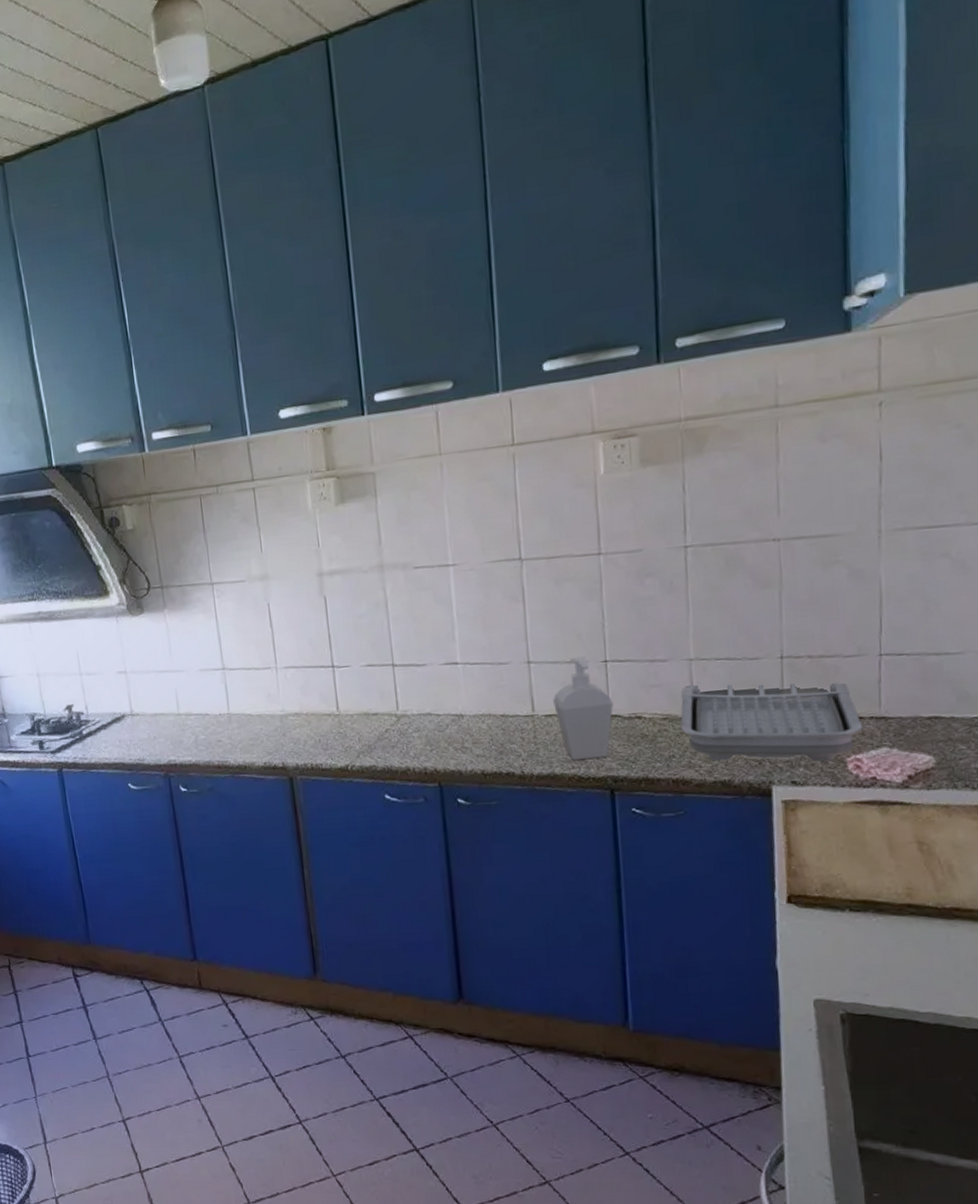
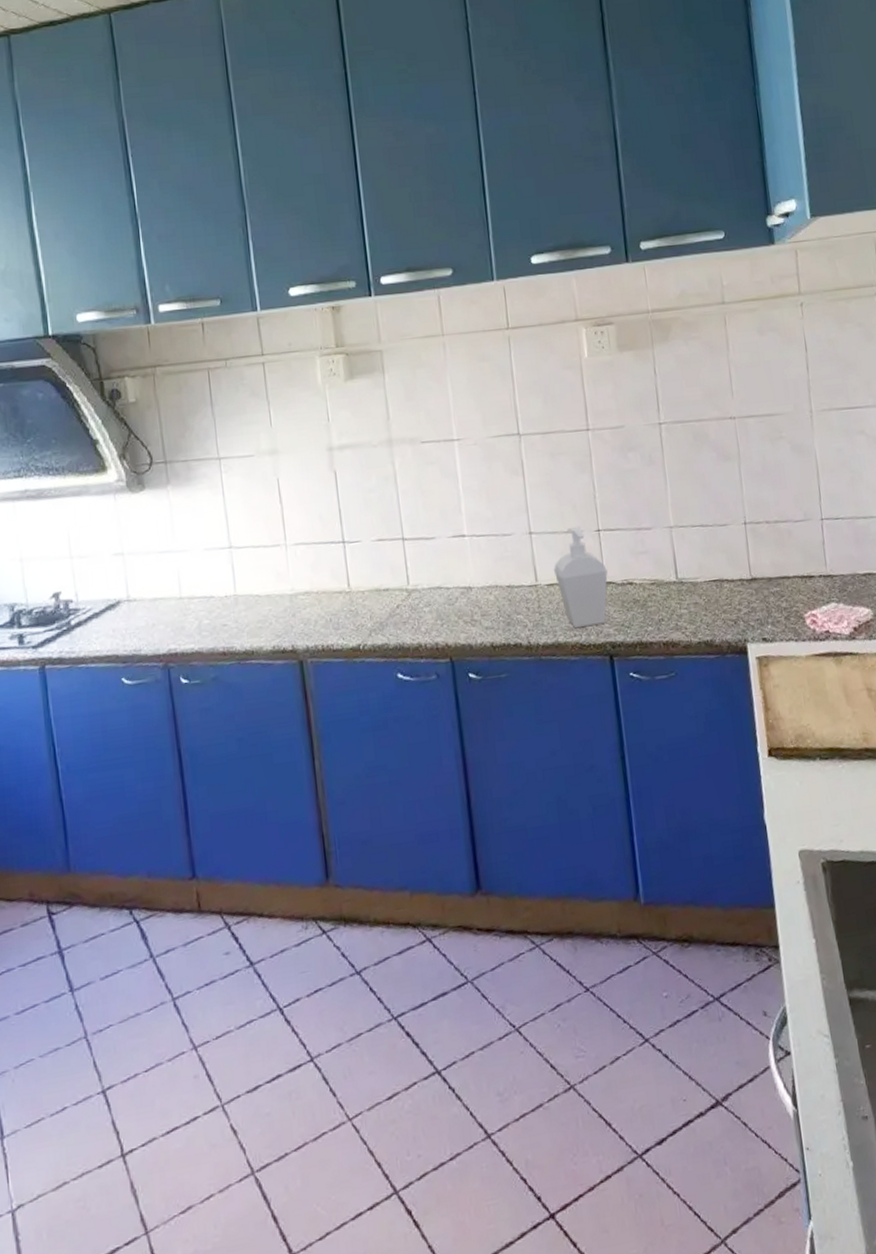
dish rack: present [680,680,863,762] -> none [665,543,815,622]

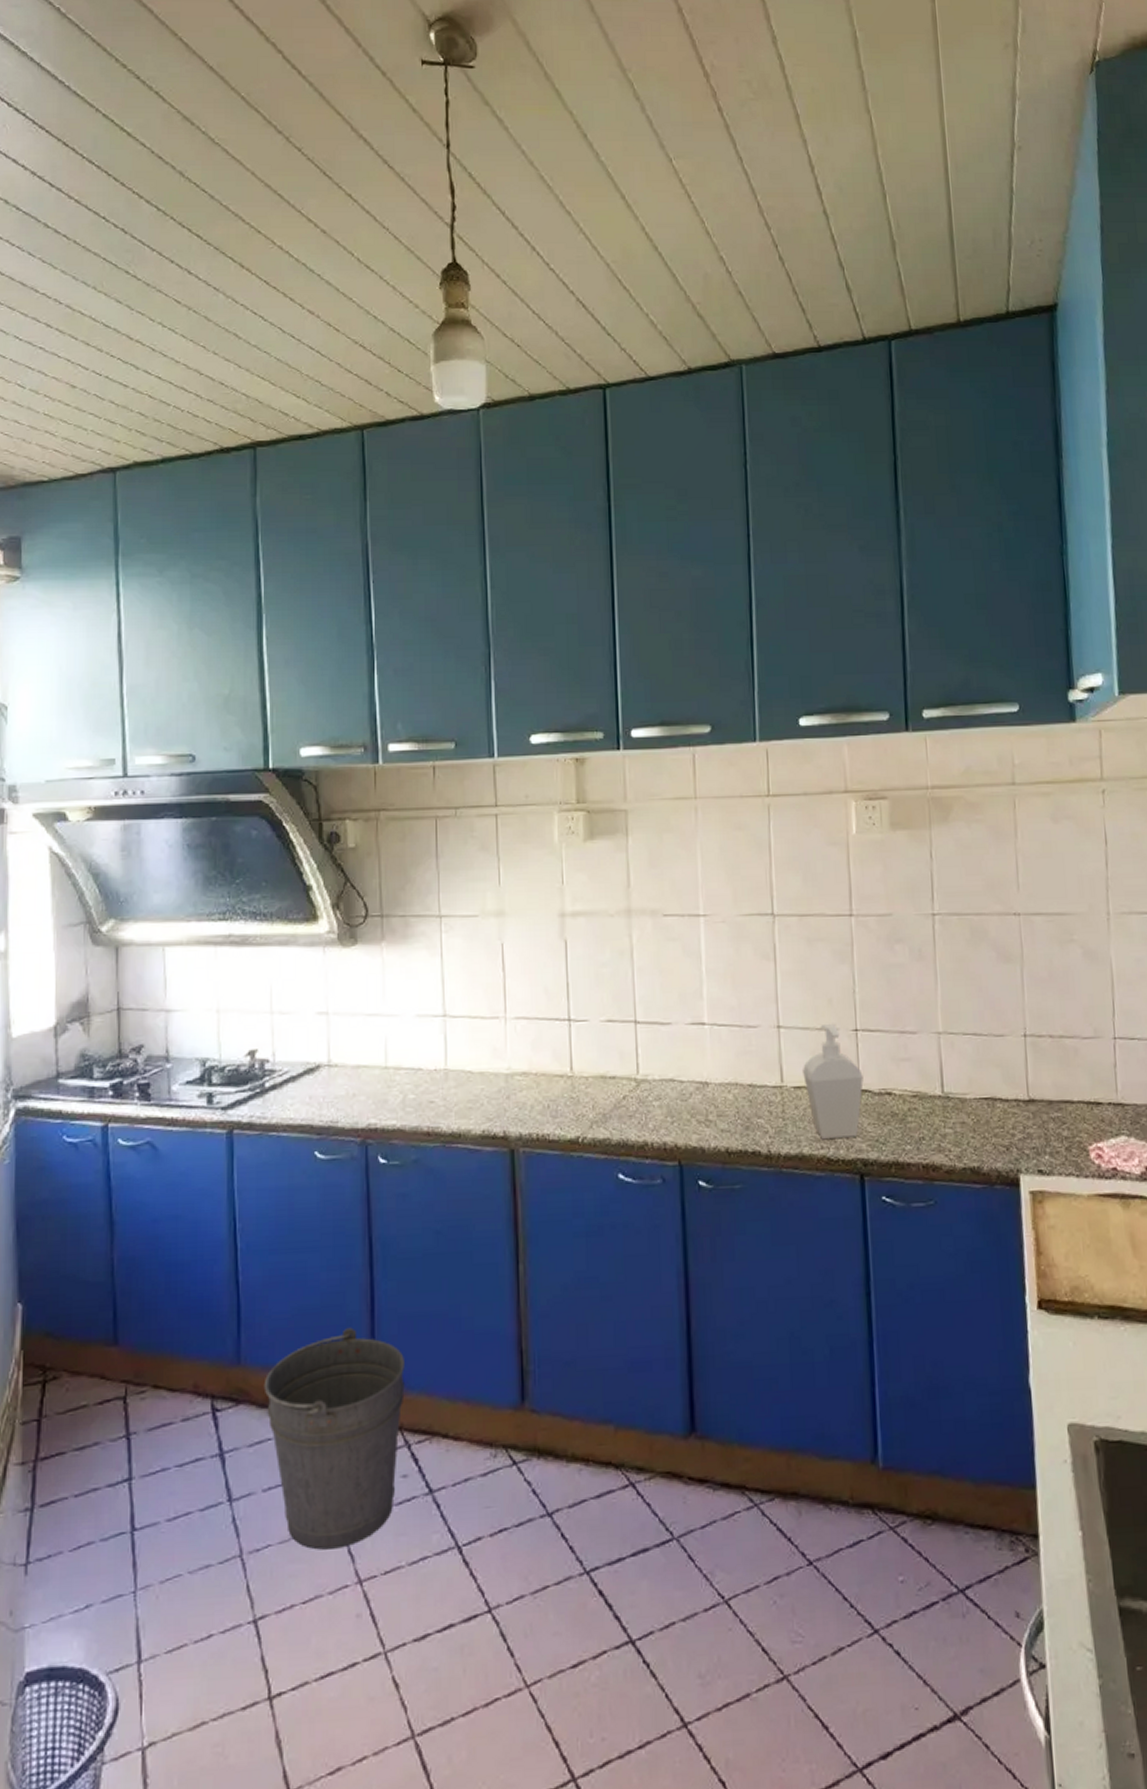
bucket: none [93,829,221,1025] -> present [263,1327,405,1550]

